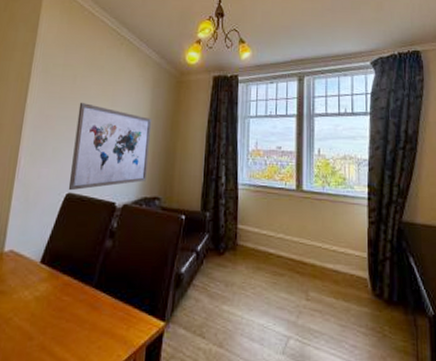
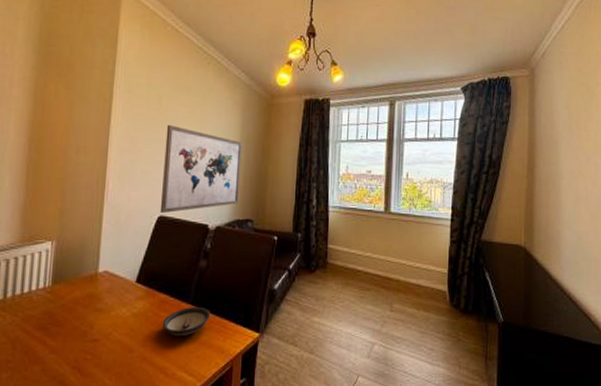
saucer: none [64,290,115,324] -> present [162,306,211,337]

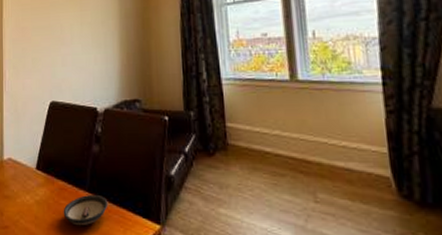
wall art: present [159,124,243,214] -> none [50,10,124,99]

